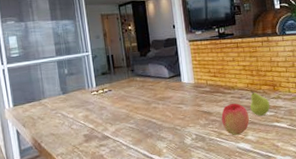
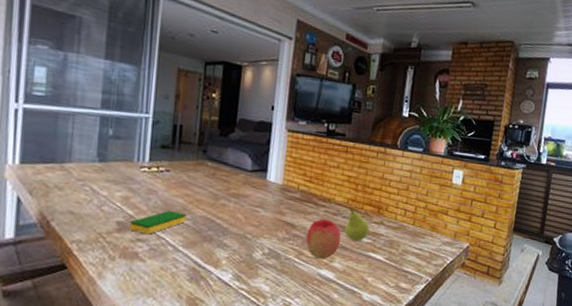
dish sponge: none [92,119,131,141] -> present [128,210,187,234]

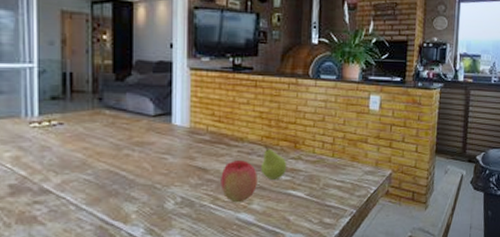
dish sponge: present [128,210,187,234] -> none [23,167,87,195]

